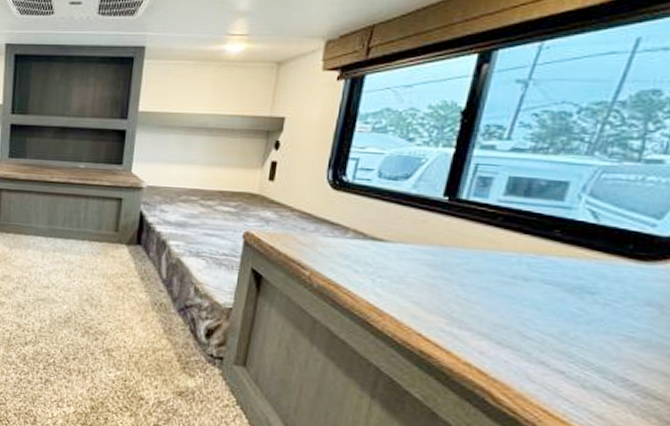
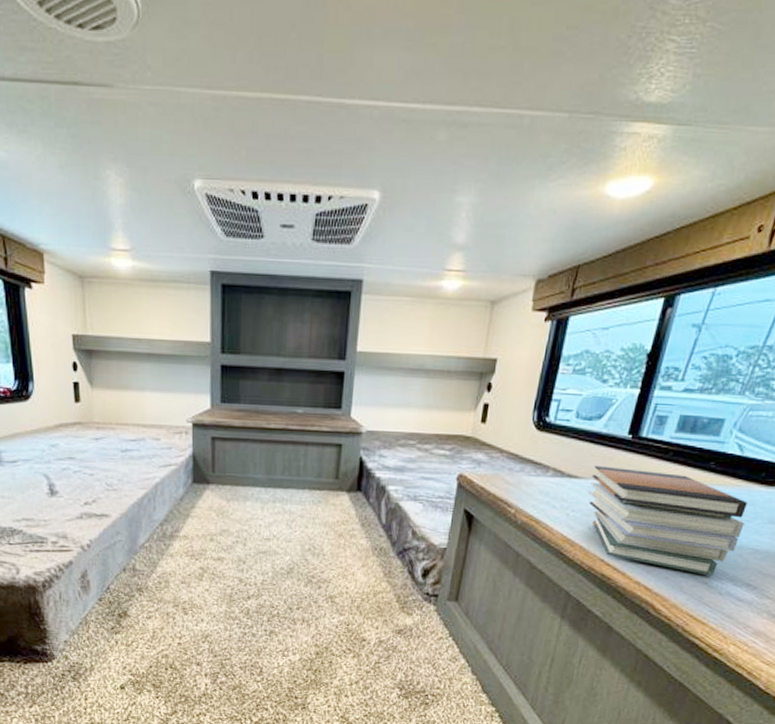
book stack: none [397,228,611,365] -> present [588,465,747,576]

